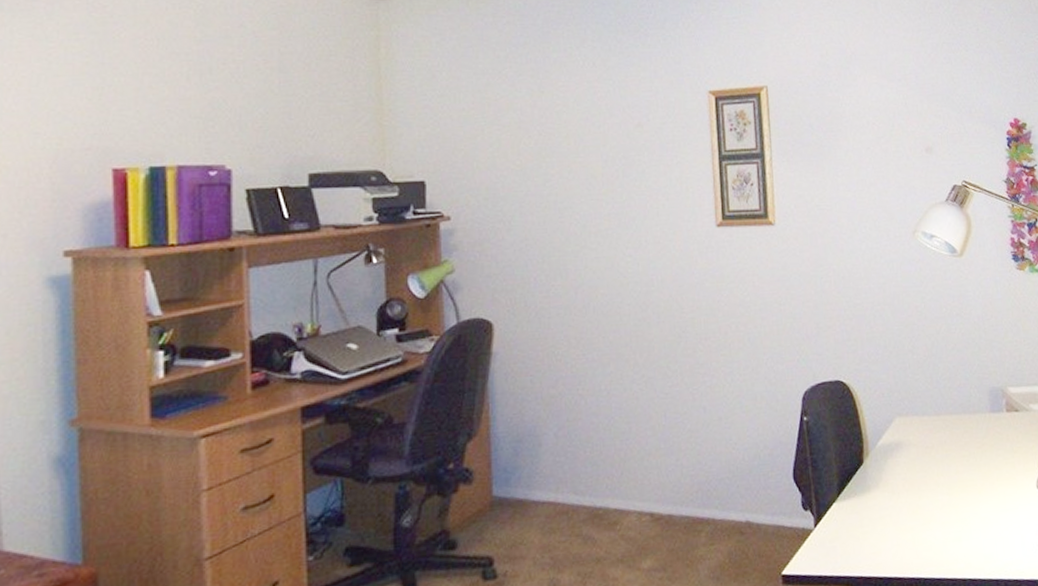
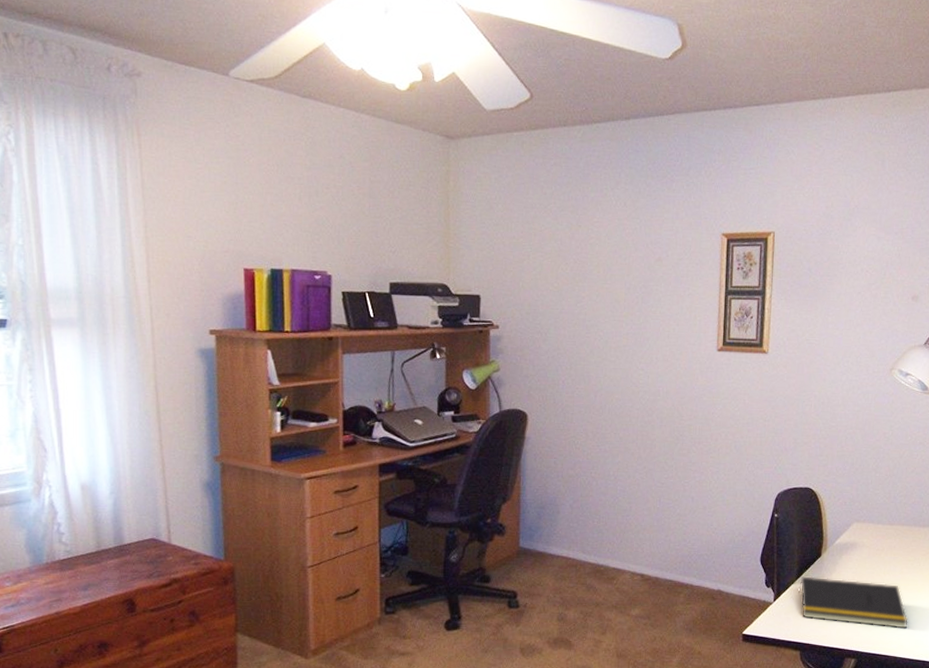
notepad: none [842,488,973,545] -> present [798,576,908,629]

